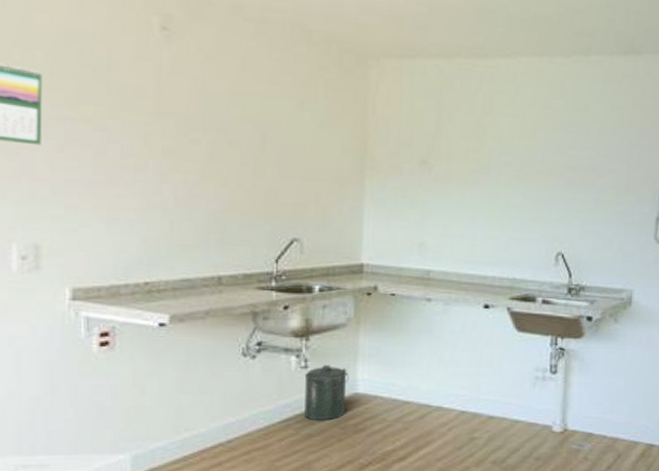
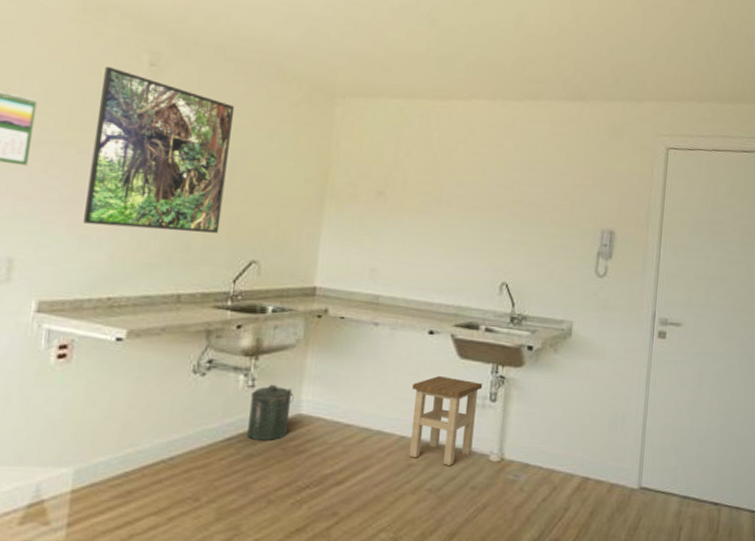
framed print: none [110,31,260,211] -> present [84,66,235,233]
stool: none [469,349,543,438] -> present [409,375,483,466]

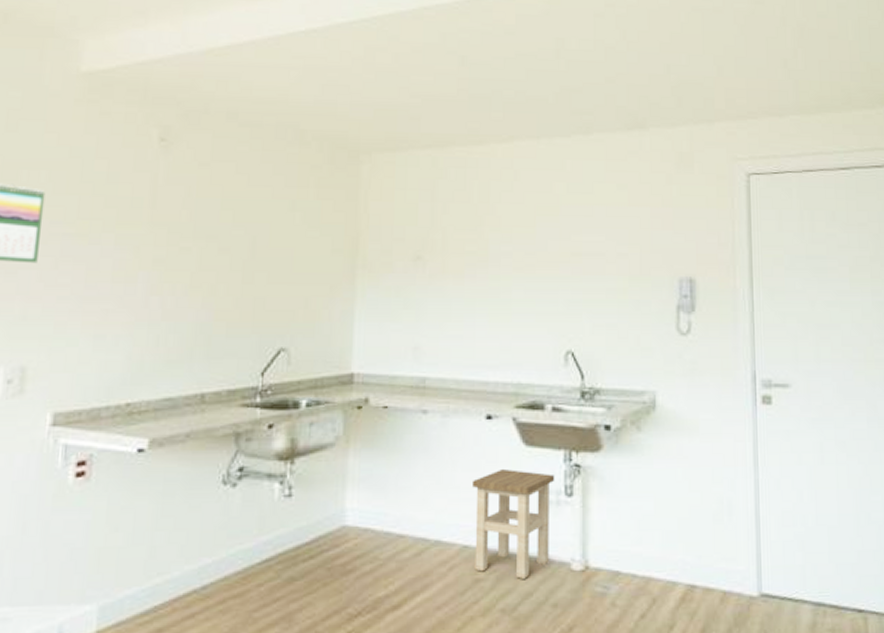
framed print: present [84,66,235,233] -> none [98,146,252,322]
canister: present [247,384,294,440] -> none [287,491,337,560]

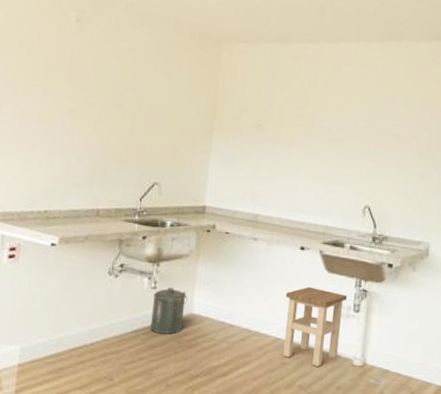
canister: none [287,491,337,560] -> present [150,287,187,334]

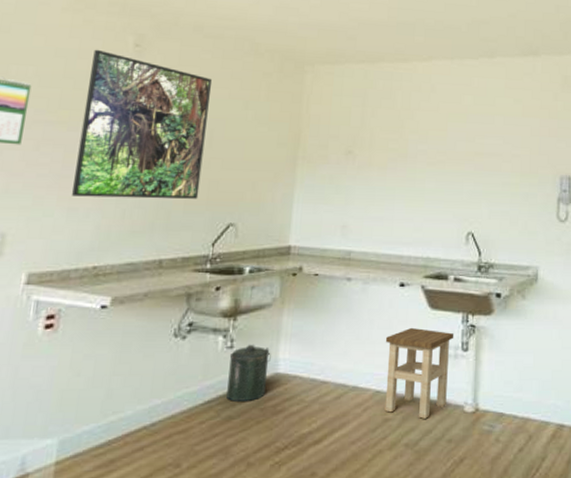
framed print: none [28,23,142,159] -> present [72,49,213,199]

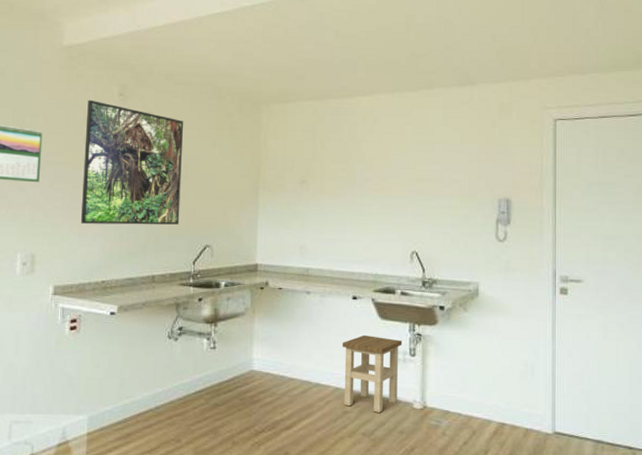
canister: present [226,344,271,401] -> none [213,345,247,392]

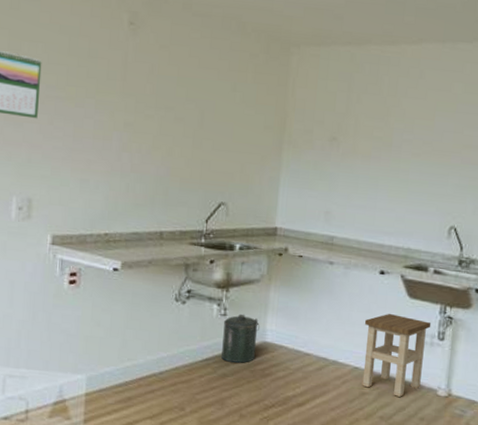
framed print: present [81,99,184,225] -> none [83,27,202,177]
canister: none [213,345,247,392] -> present [221,313,260,363]

